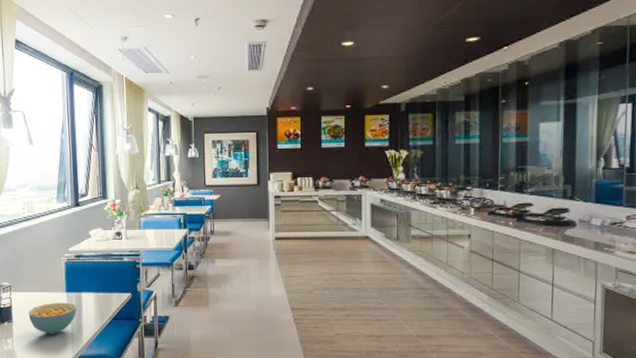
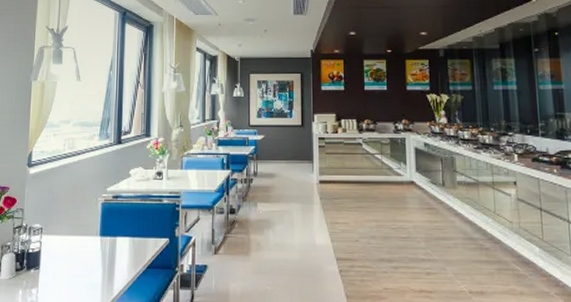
cereal bowl: present [28,302,77,334] -> none [58,247,110,284]

